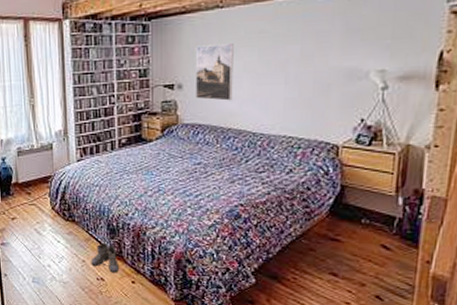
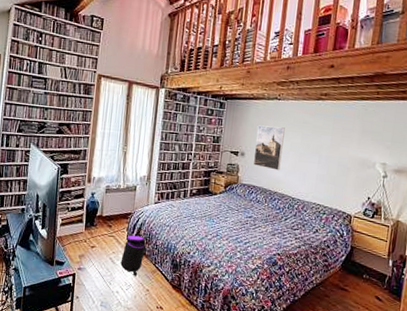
trash can: none [47,200,75,246] -> present [120,235,147,276]
boots: present [91,243,121,273] -> none [153,276,179,303]

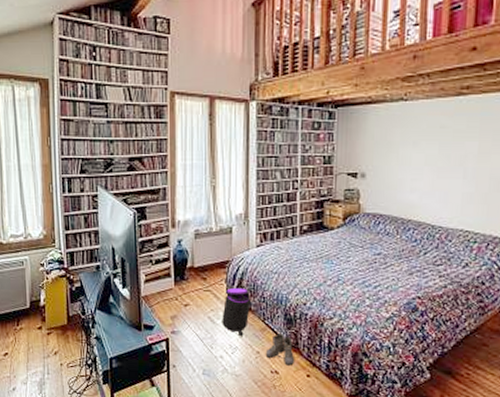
boots: none [153,276,179,303] -> present [265,334,297,366]
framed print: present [253,125,285,171] -> none [377,136,416,192]

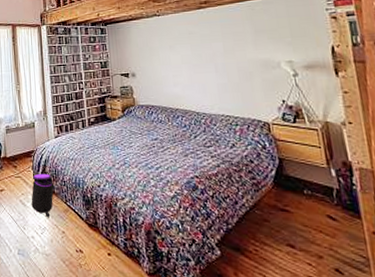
boots: present [265,334,297,366] -> none [70,214,97,245]

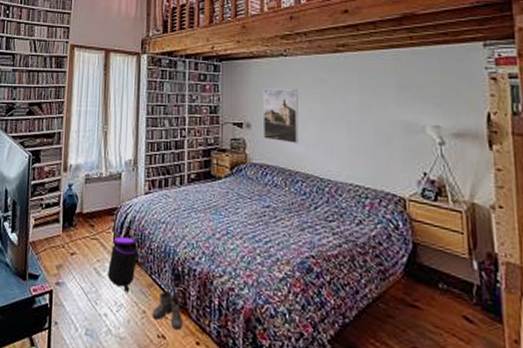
boots: none [70,214,97,245] -> present [152,291,185,330]
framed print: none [142,42,176,86] -> present [262,88,299,144]

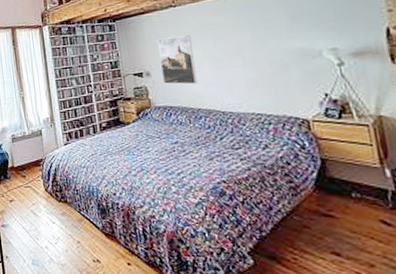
trash can: present [107,236,139,291] -> none [42,182,67,227]
boots: present [152,291,185,330] -> none [85,223,115,254]

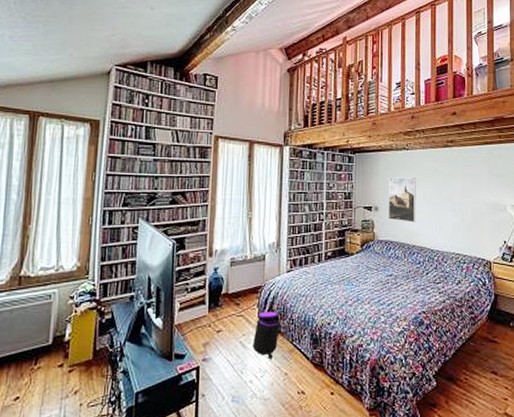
trash can: none [42,182,67,227] -> present [252,311,281,358]

